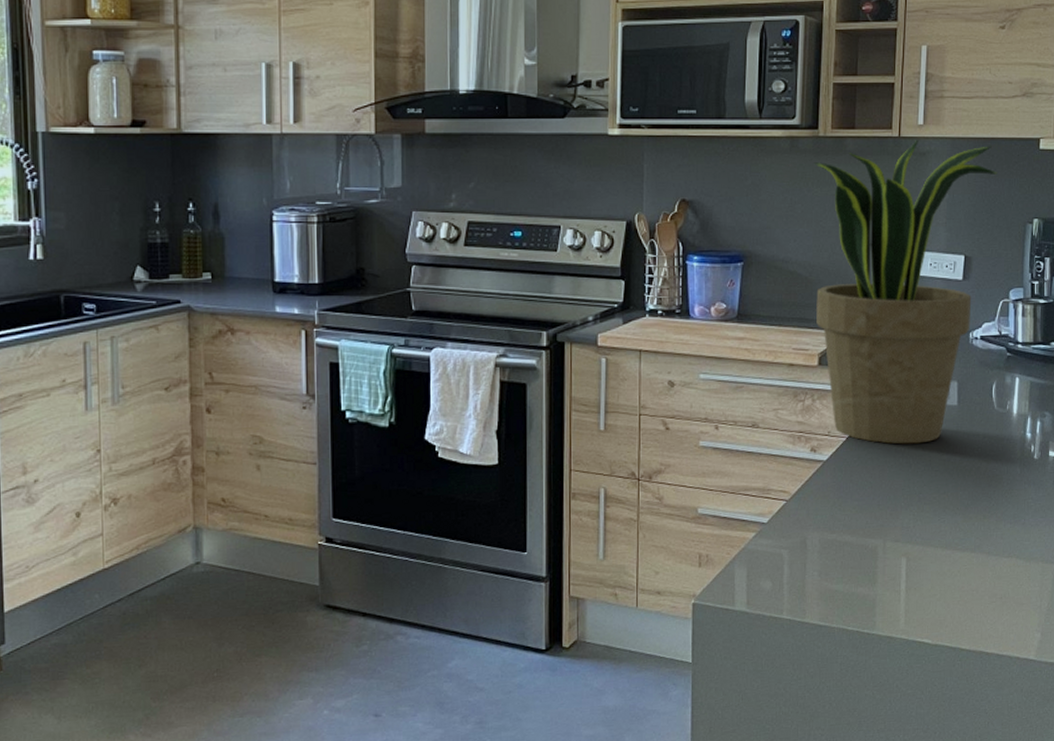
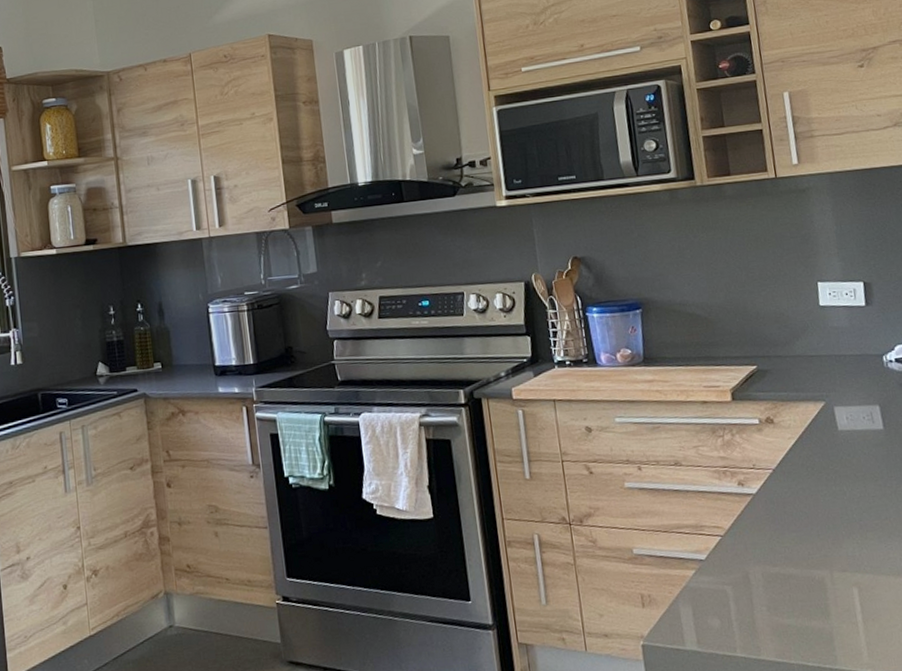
potted plant: present [814,139,998,445] -> none [695,176,883,473]

